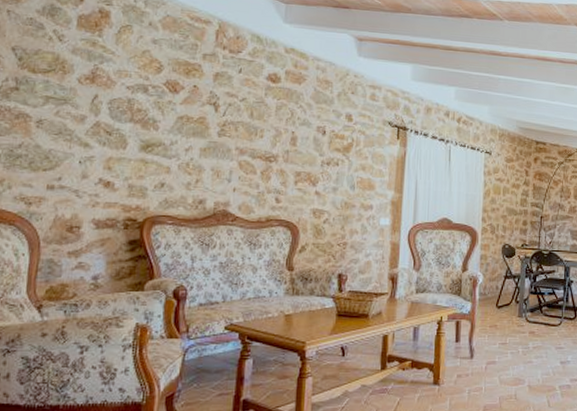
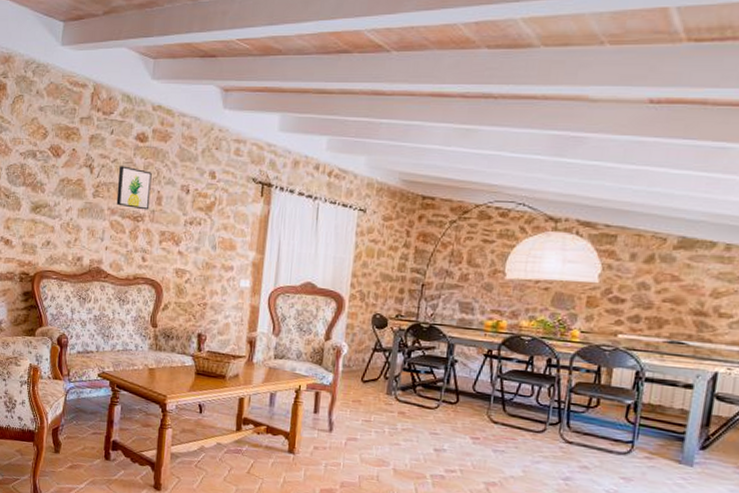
wall art: none [245,105,285,150] -> present [116,166,152,210]

